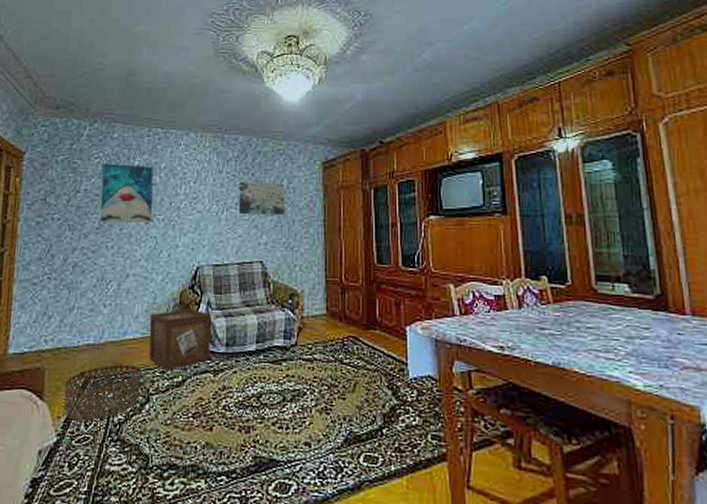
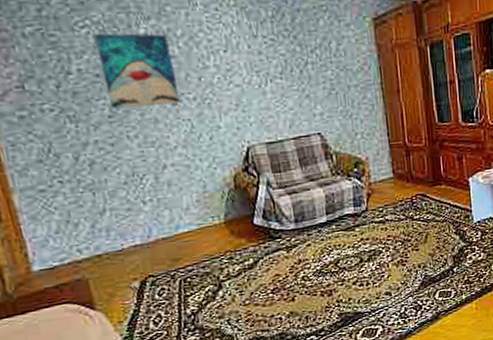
basket: present [64,364,143,421] -> none [116,257,211,322]
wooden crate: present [149,308,211,371] -> none [203,191,281,257]
wall art: present [238,182,286,216] -> none [280,45,339,85]

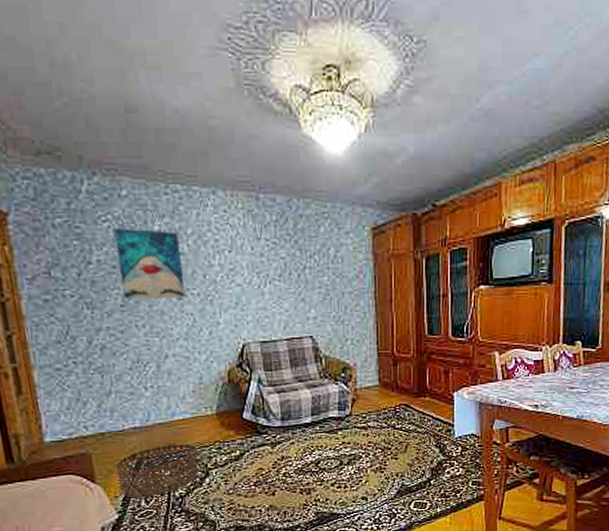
basket: none [116,257,211,322] -> present [115,444,199,498]

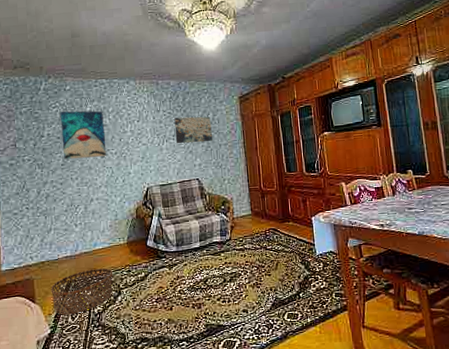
wall art: none [281,250,334,288] -> present [174,116,213,144]

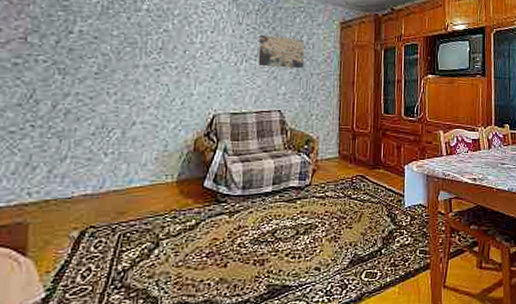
basket: present [51,268,113,315] -> none [54,212,152,273]
wall art: present [60,111,107,159] -> none [100,3,166,70]

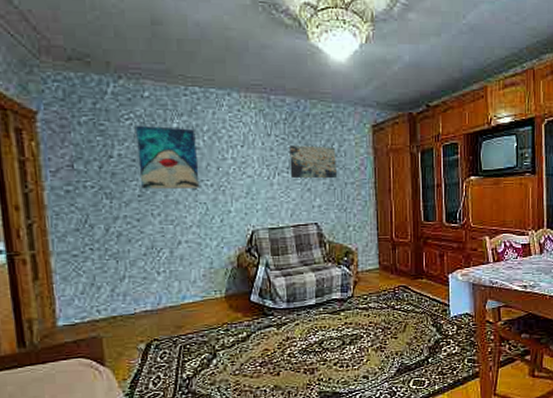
wall art: none [100,3,166,70] -> present [136,125,200,189]

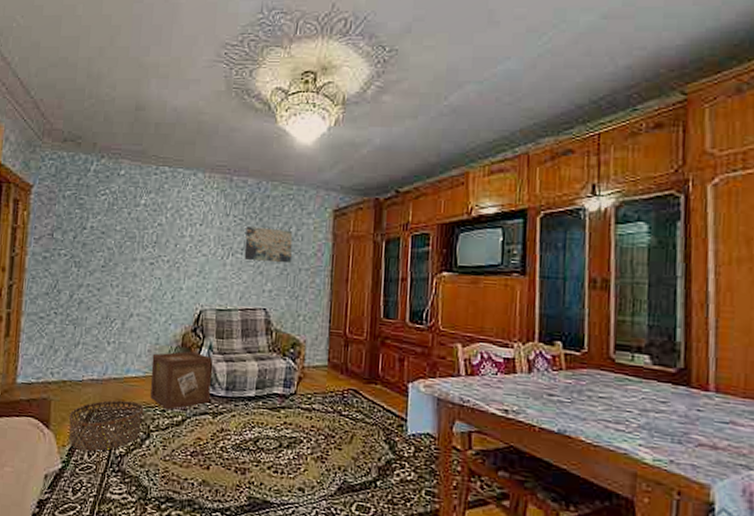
basket: none [125,326,207,381] -> present [68,400,144,452]
wall art: present [136,125,200,189] -> none [106,200,160,263]
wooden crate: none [208,270,273,329] -> present [150,351,212,410]

